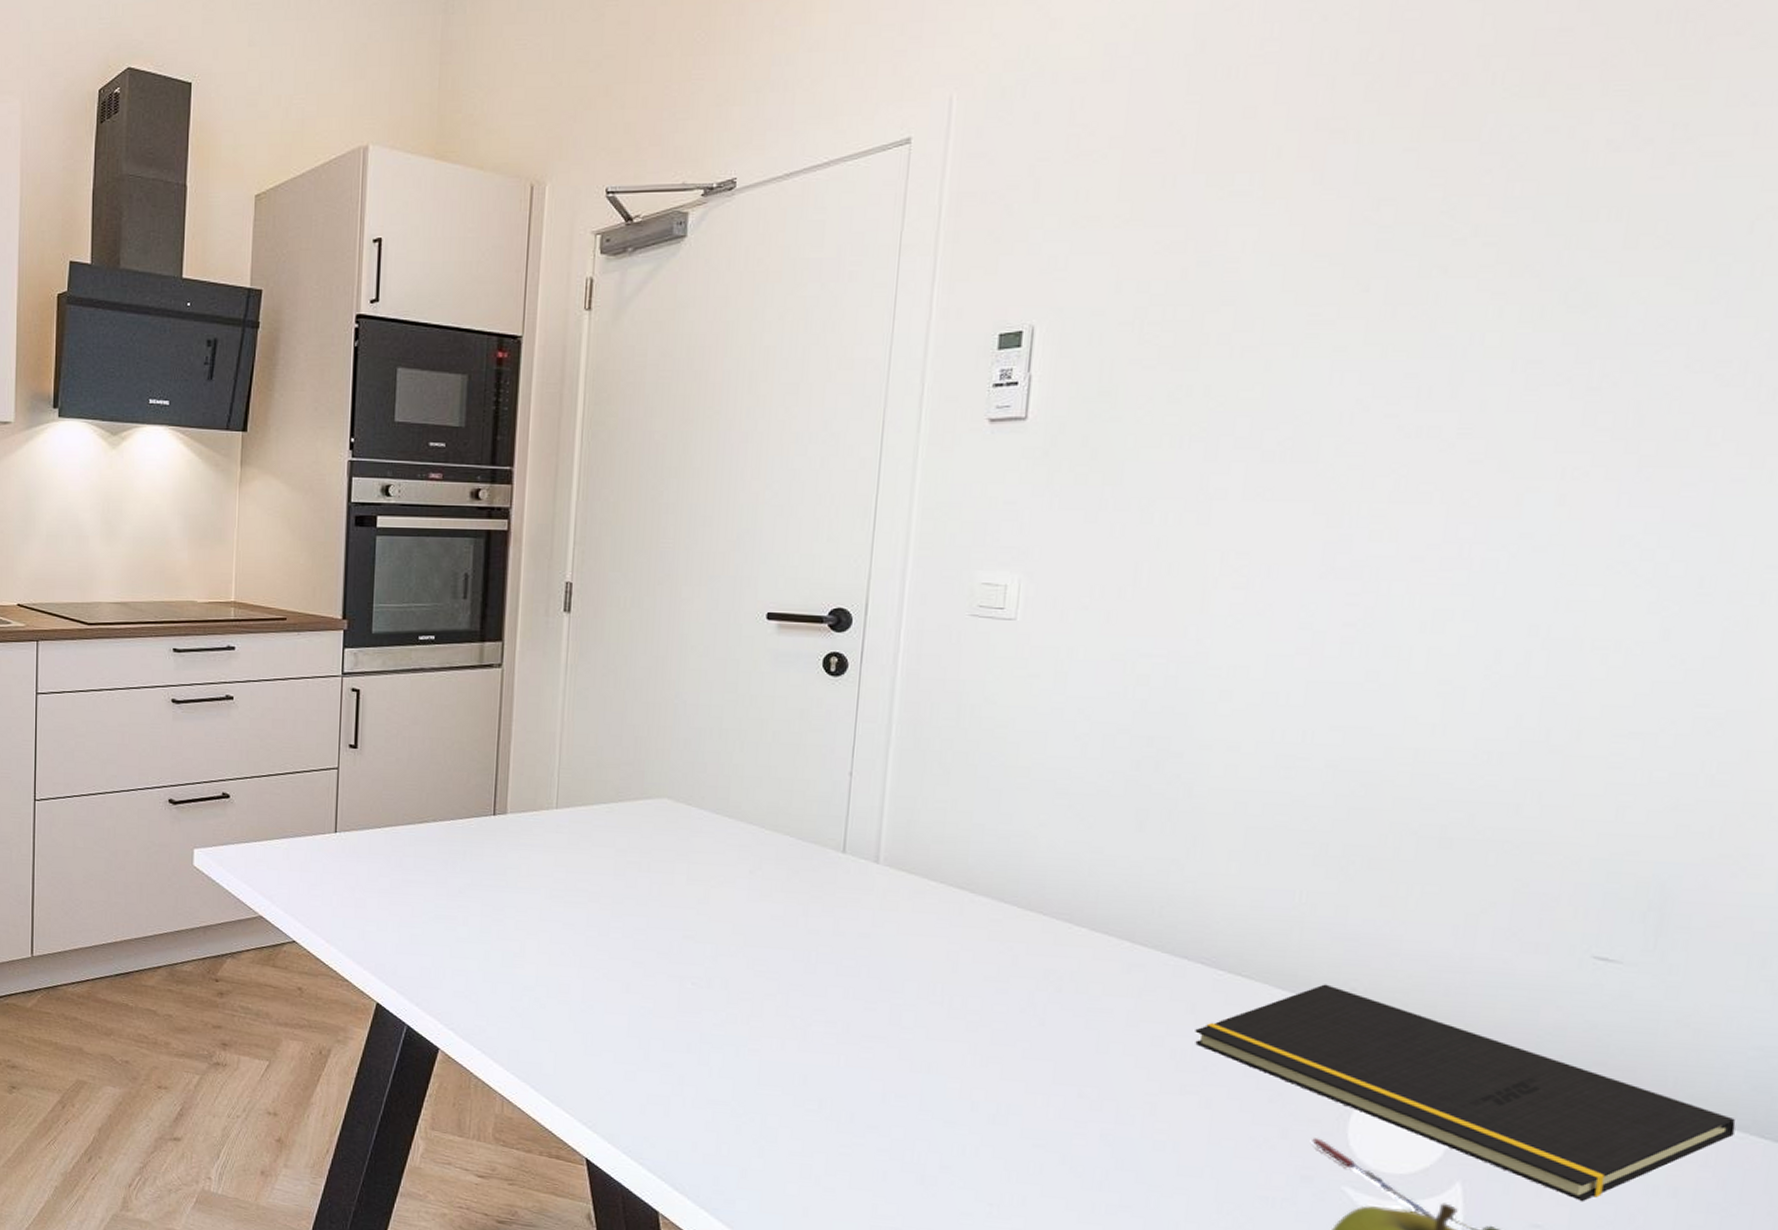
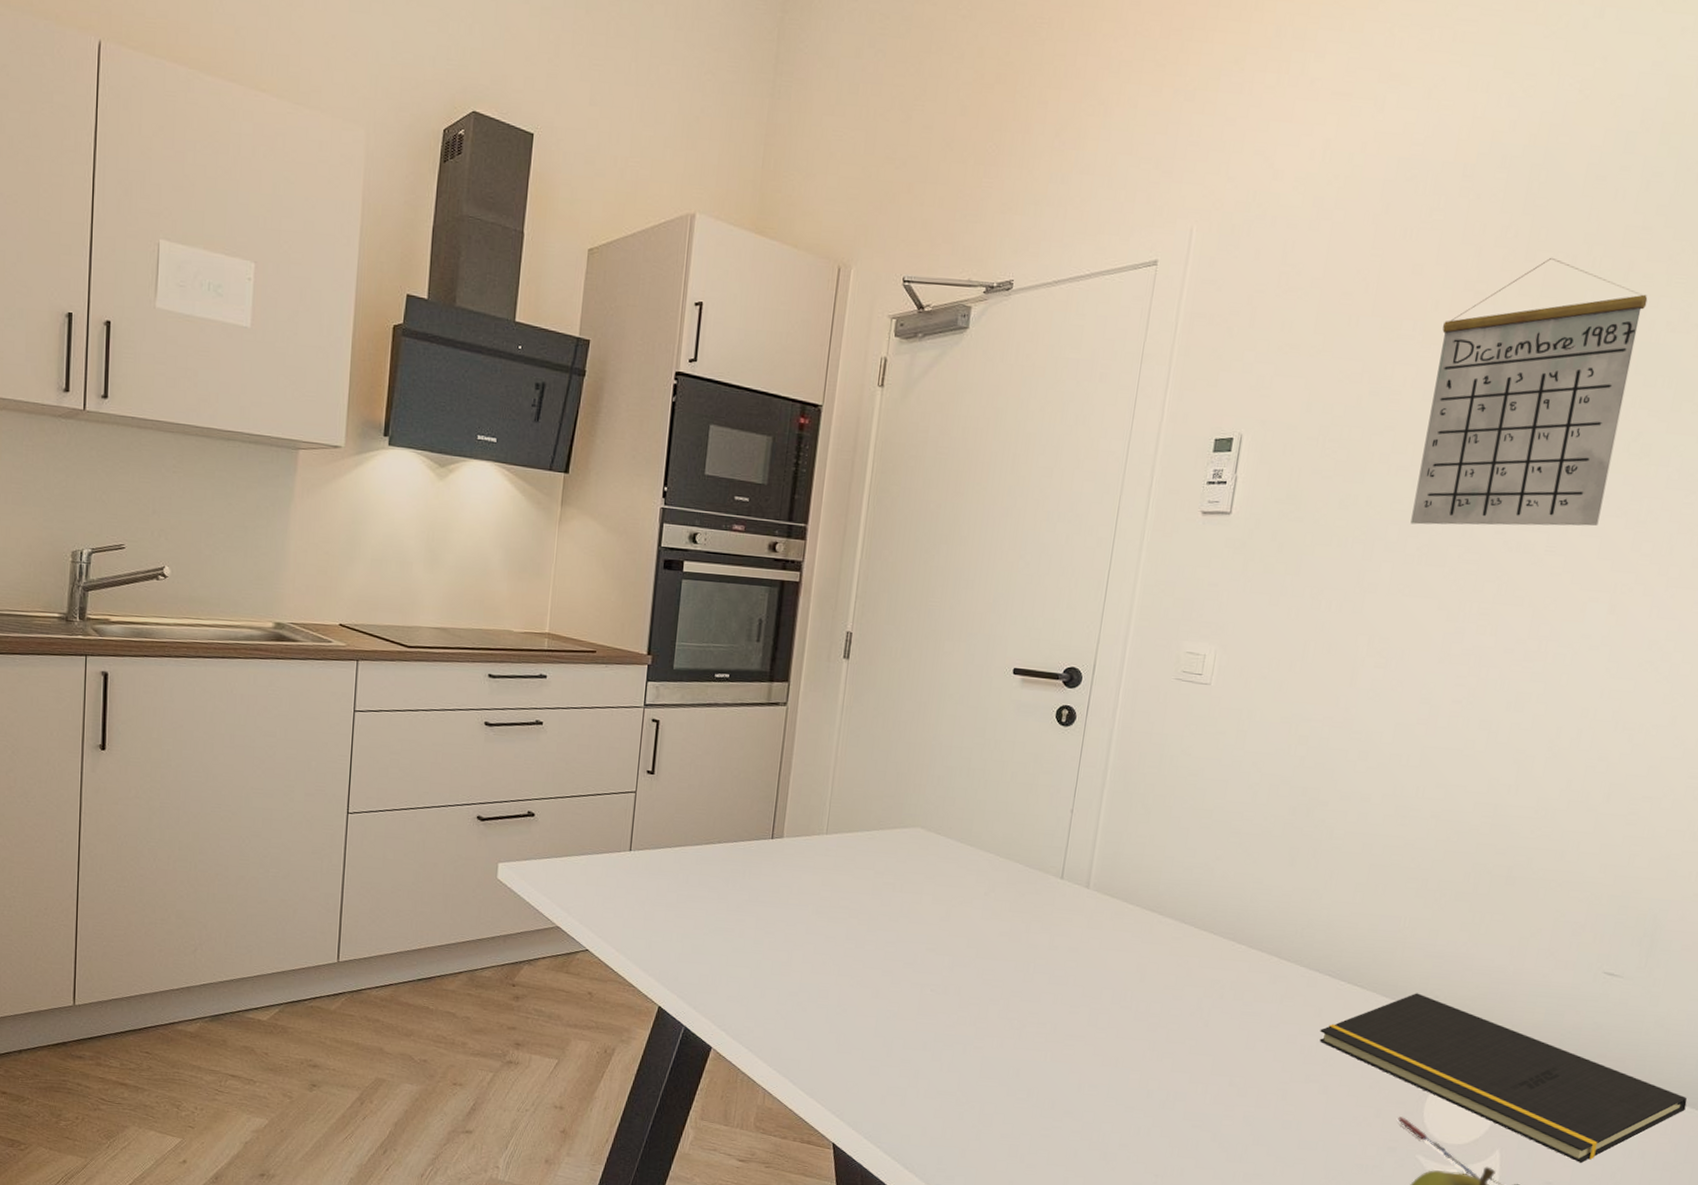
calendar: none [1266,79,1576,414] -> present [1410,257,1648,526]

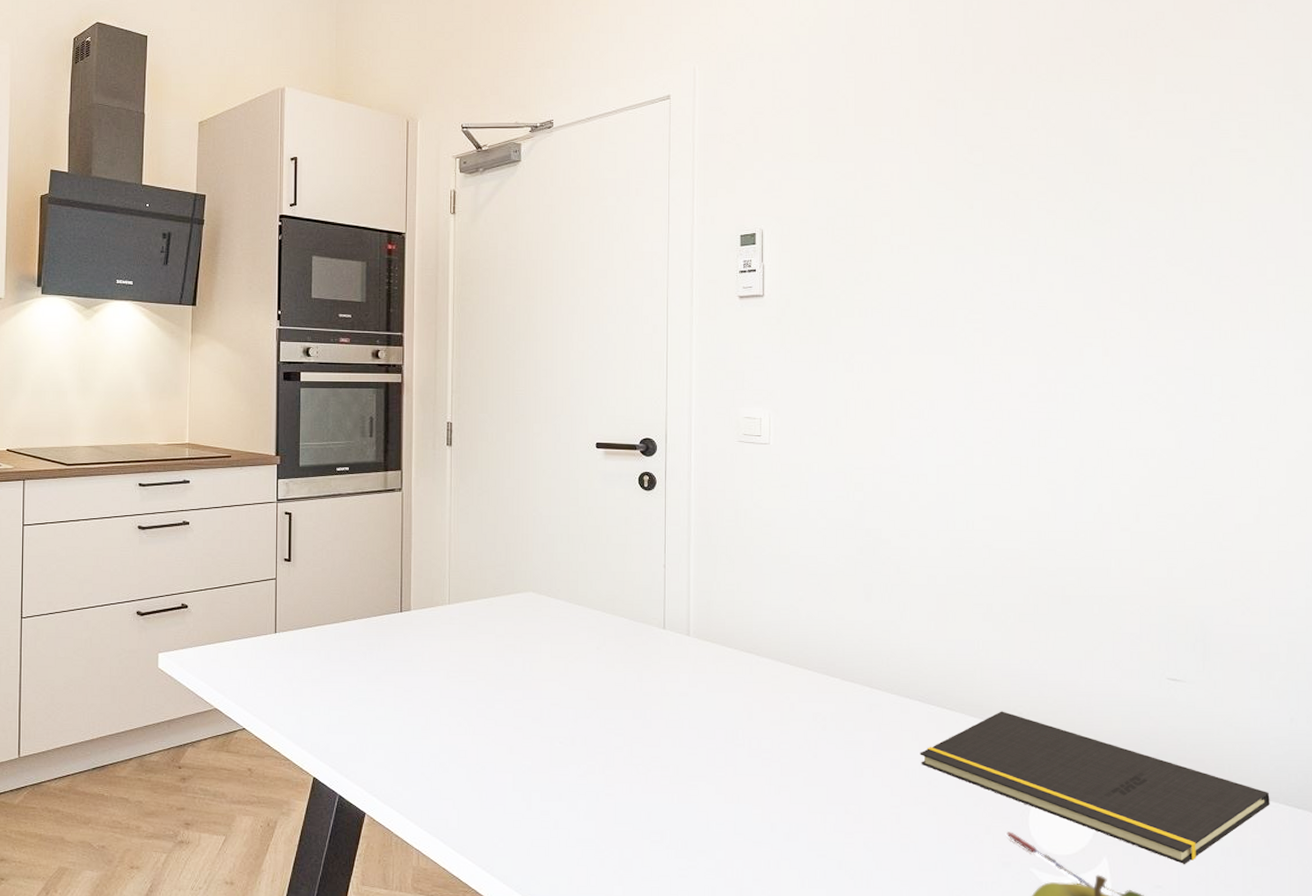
calendar: present [1410,257,1648,526] -> none [916,68,1082,293]

